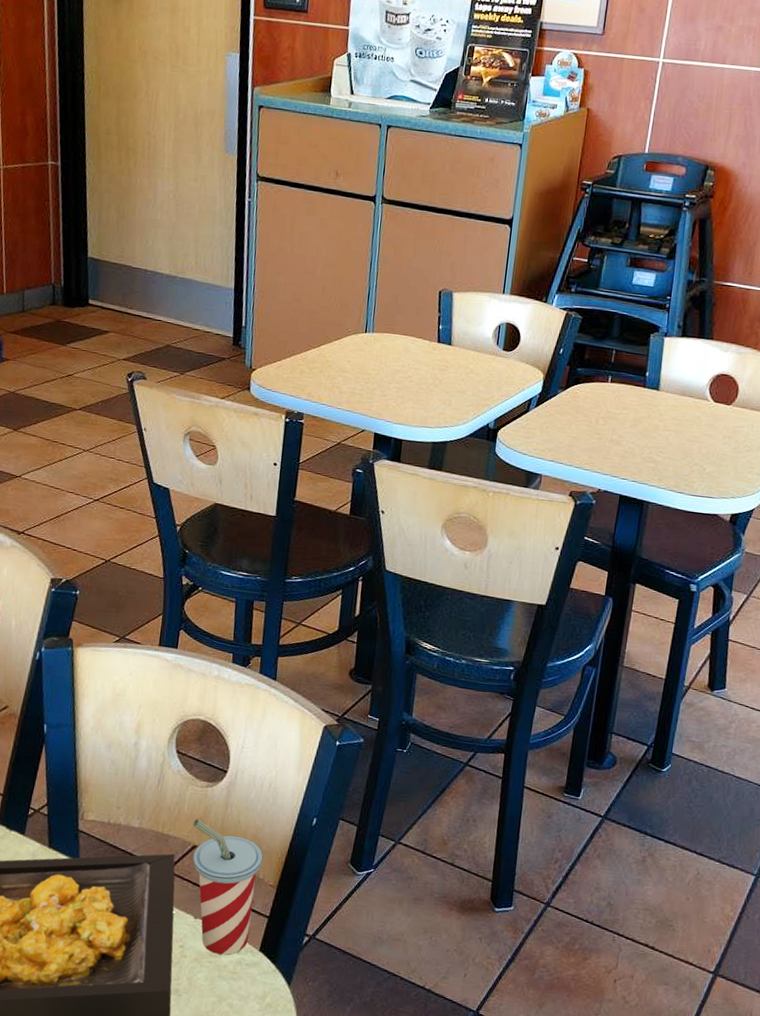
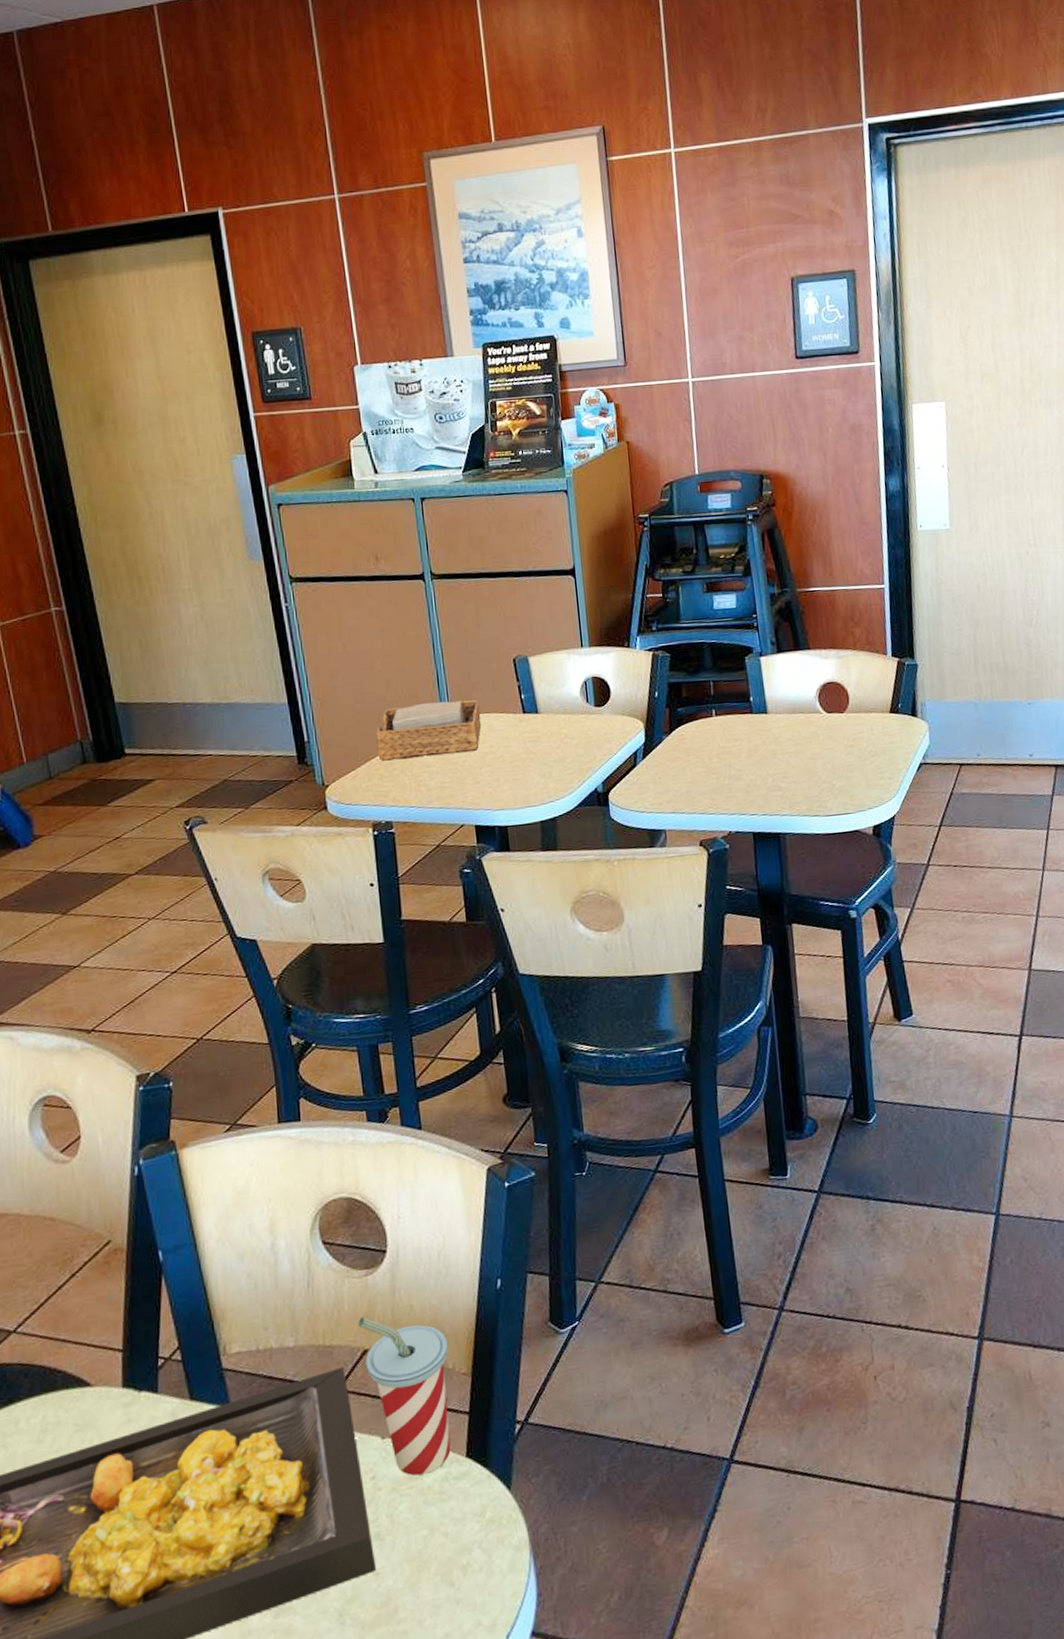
napkin holder: none [303,312,401,367] -> present [376,700,482,760]

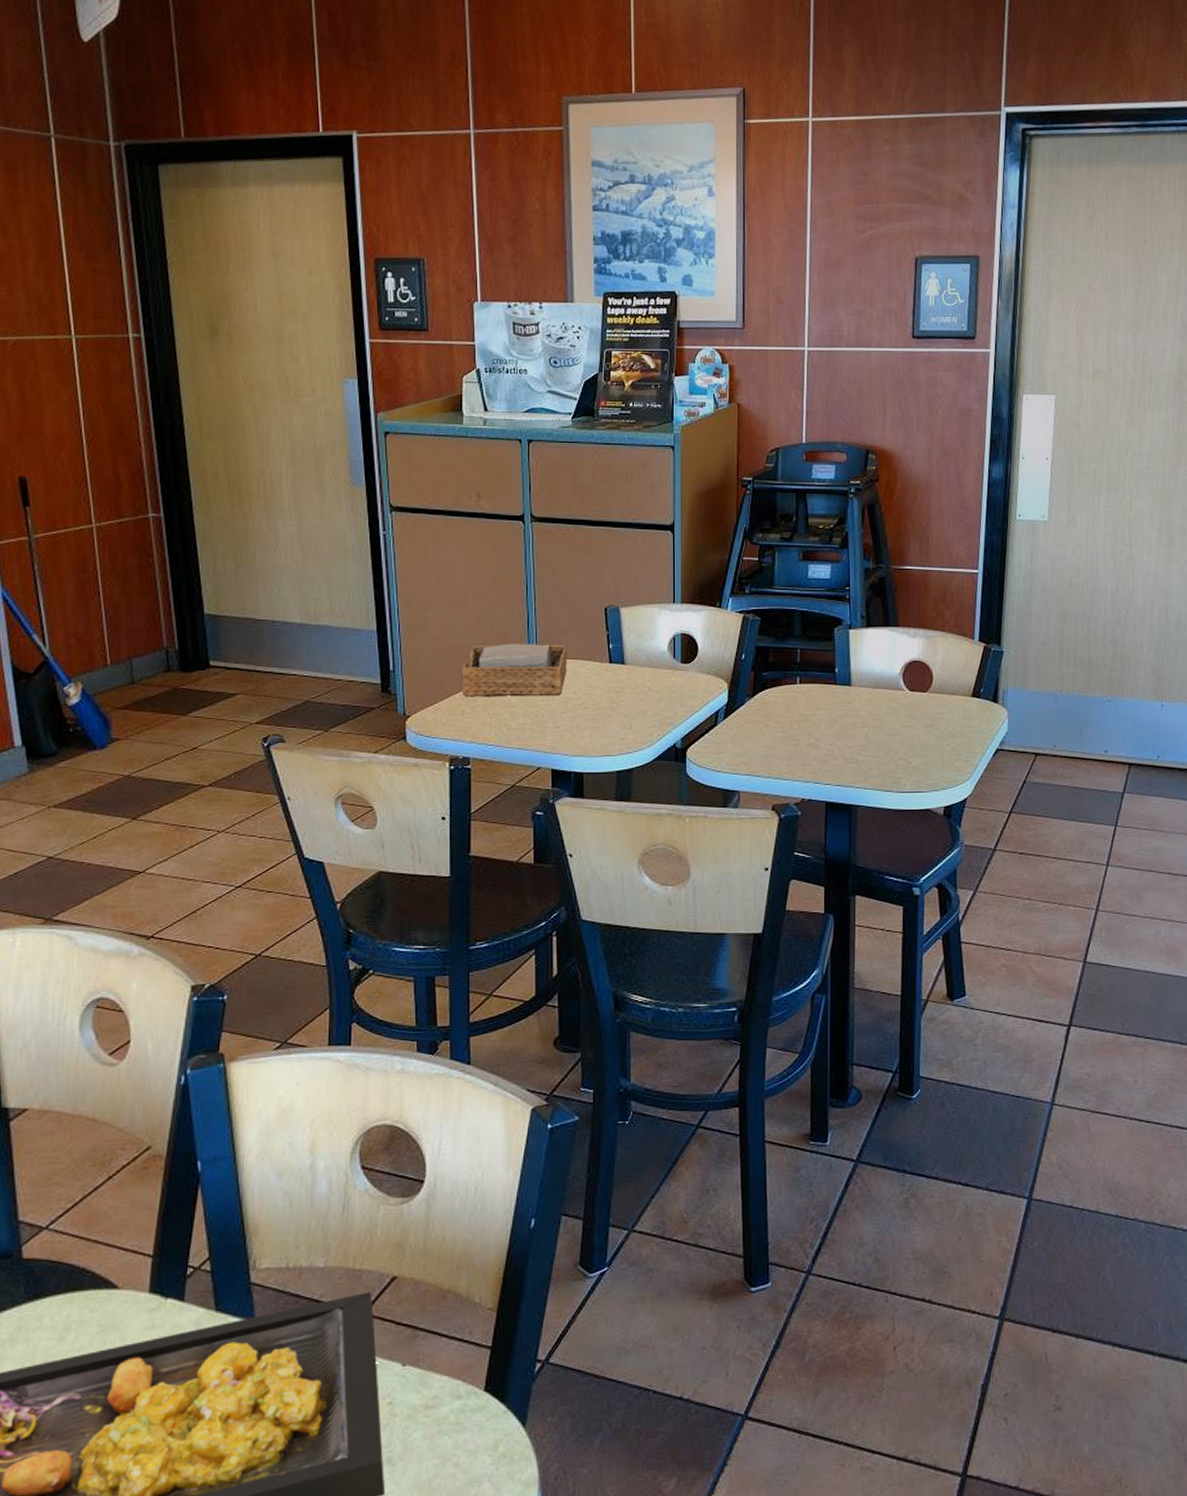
beverage cup: present [358,1316,451,1476] -> none [389,1243,477,1405]

